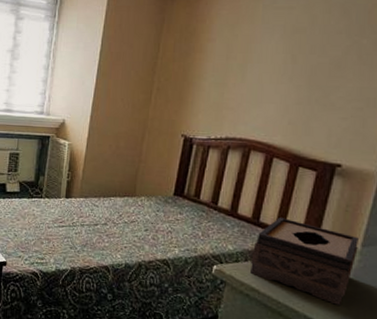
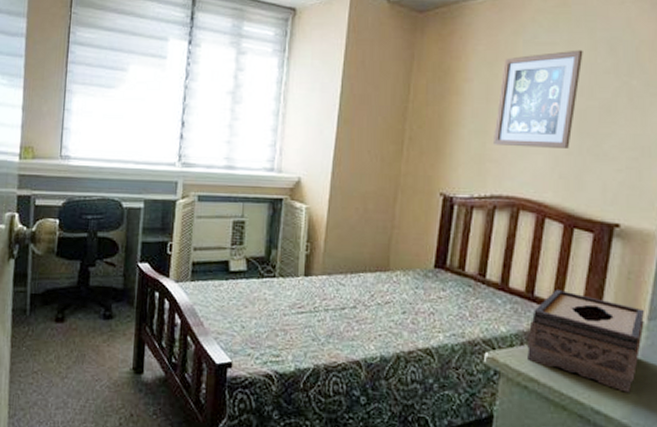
wall art: none [230,13,318,99] -> present [492,50,583,148]

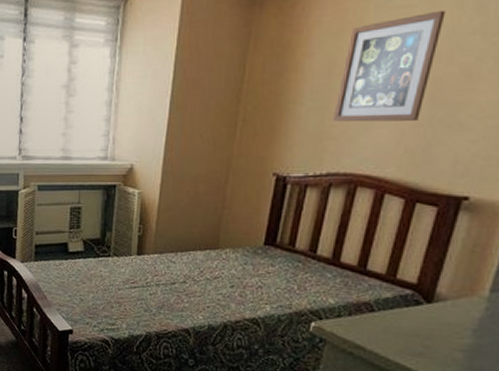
tissue box: present [527,290,644,393] -> none [355,264,487,360]

